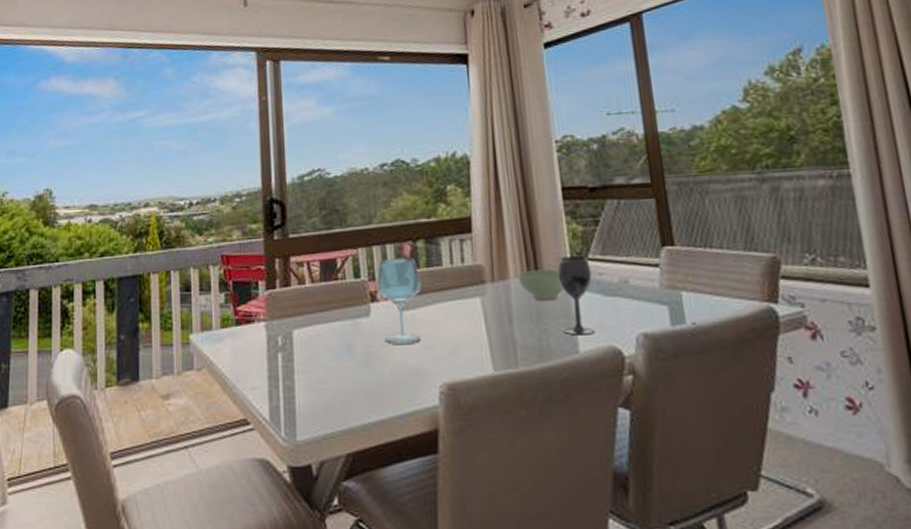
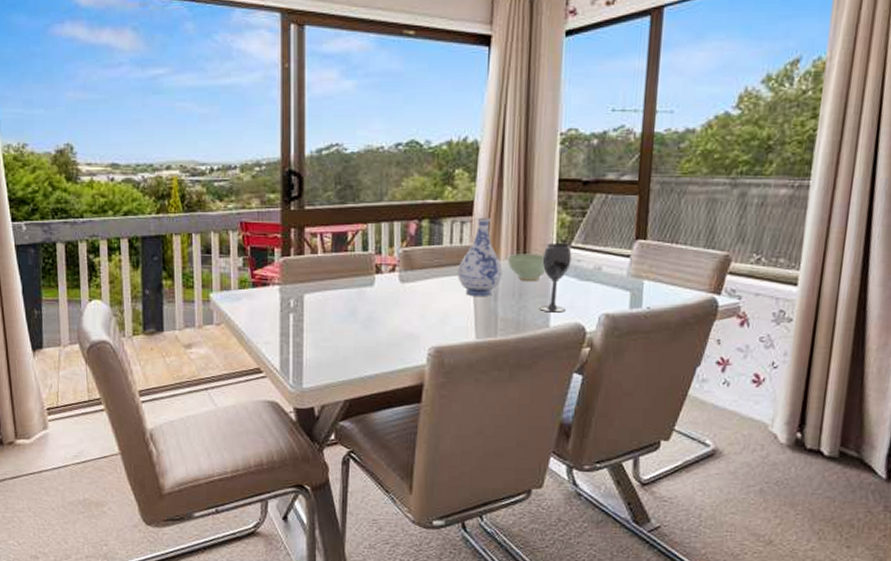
wine glass: present [376,257,422,345] -> none [381,235,423,313]
vase: none [462,233,515,321] -> present [457,217,502,296]

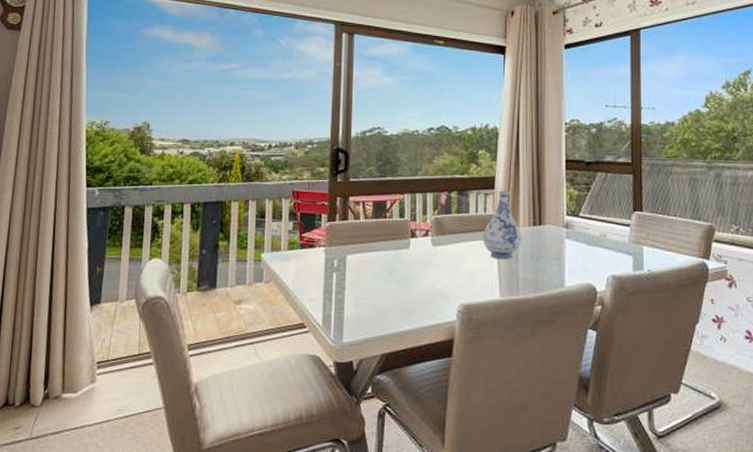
bowl: present [507,253,546,281] -> none [525,222,559,246]
wine glass: present [539,244,572,313] -> none [555,214,580,274]

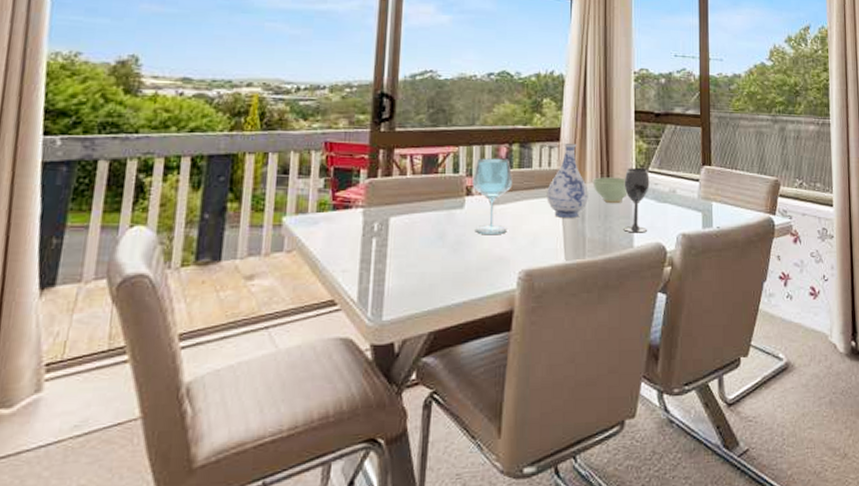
wine glass: none [416,204,452,273] -> present [472,158,513,235]
bowl: none [525,222,559,246] -> present [592,177,628,203]
wine glass: none [555,214,580,274] -> present [623,168,649,233]

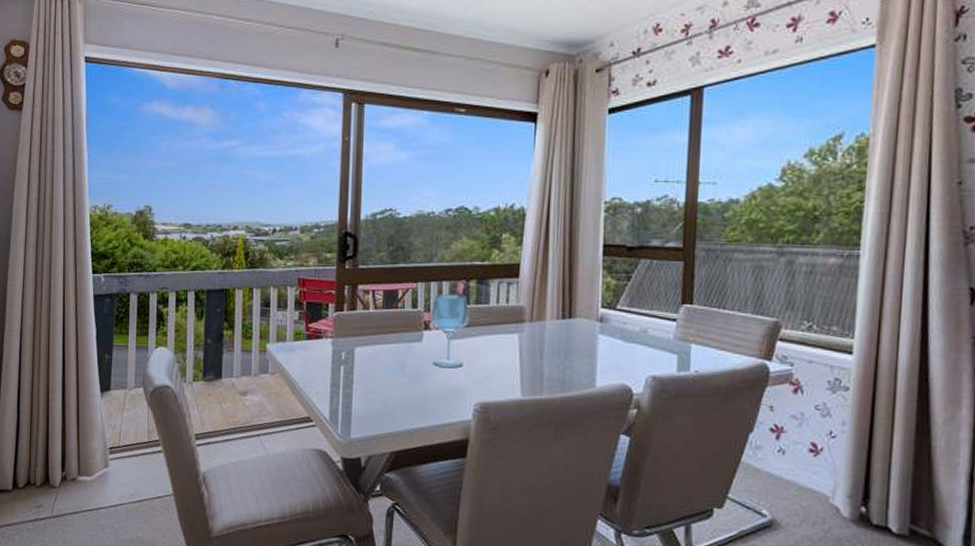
vase: present [547,142,588,218] -> none [504,279,548,355]
bowl: present [592,177,628,203] -> none [553,314,591,342]
wine glass: present [623,168,649,233] -> none [585,306,617,373]

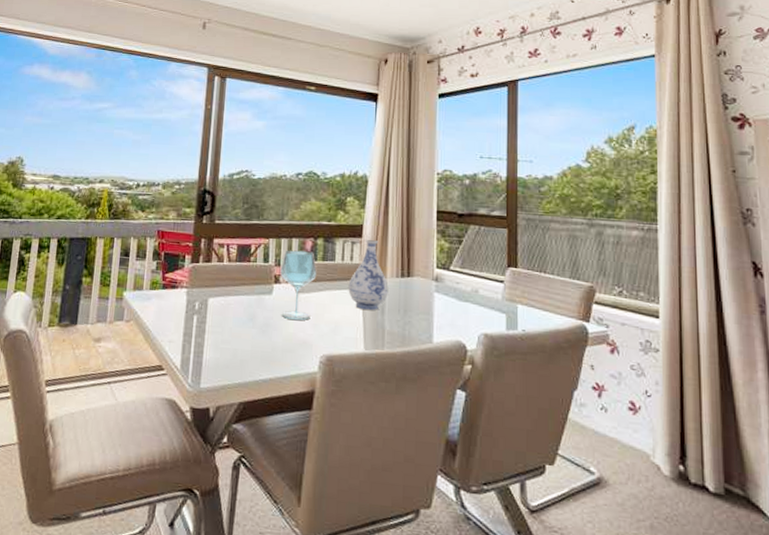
vase: none [504,279,548,355] -> present [348,239,389,310]

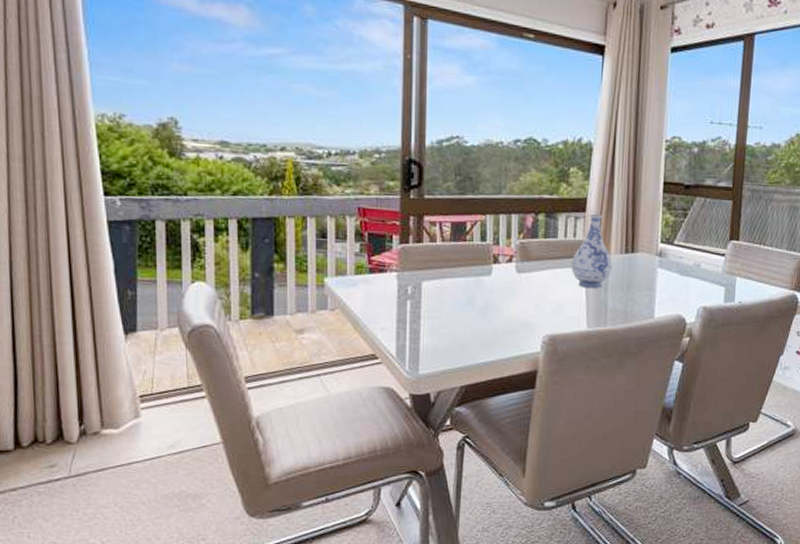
wine glass: present [280,250,317,321] -> none [499,227,538,302]

